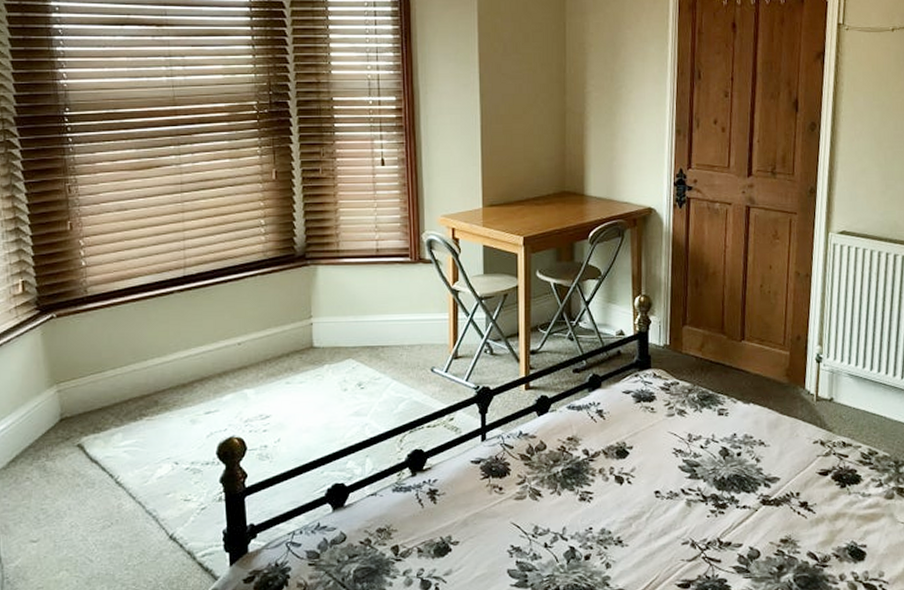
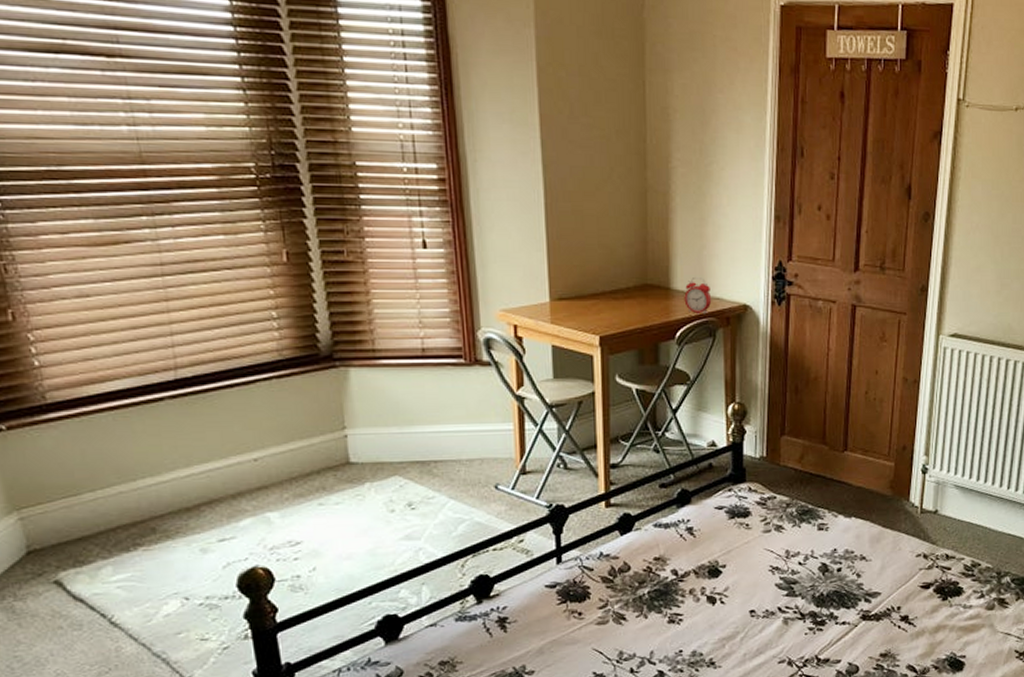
alarm clock: none [596,184,621,217] -> present [684,276,712,315]

